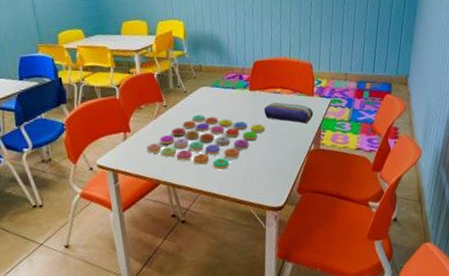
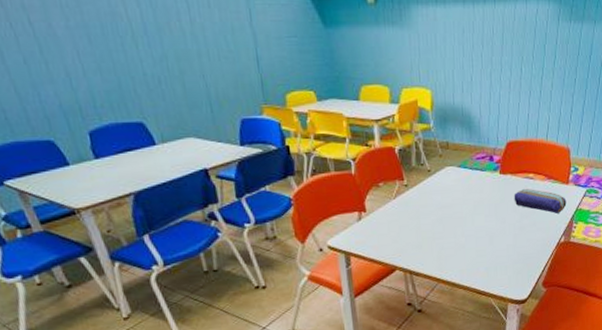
board game: present [147,114,265,170] -> none [383,197,513,259]

